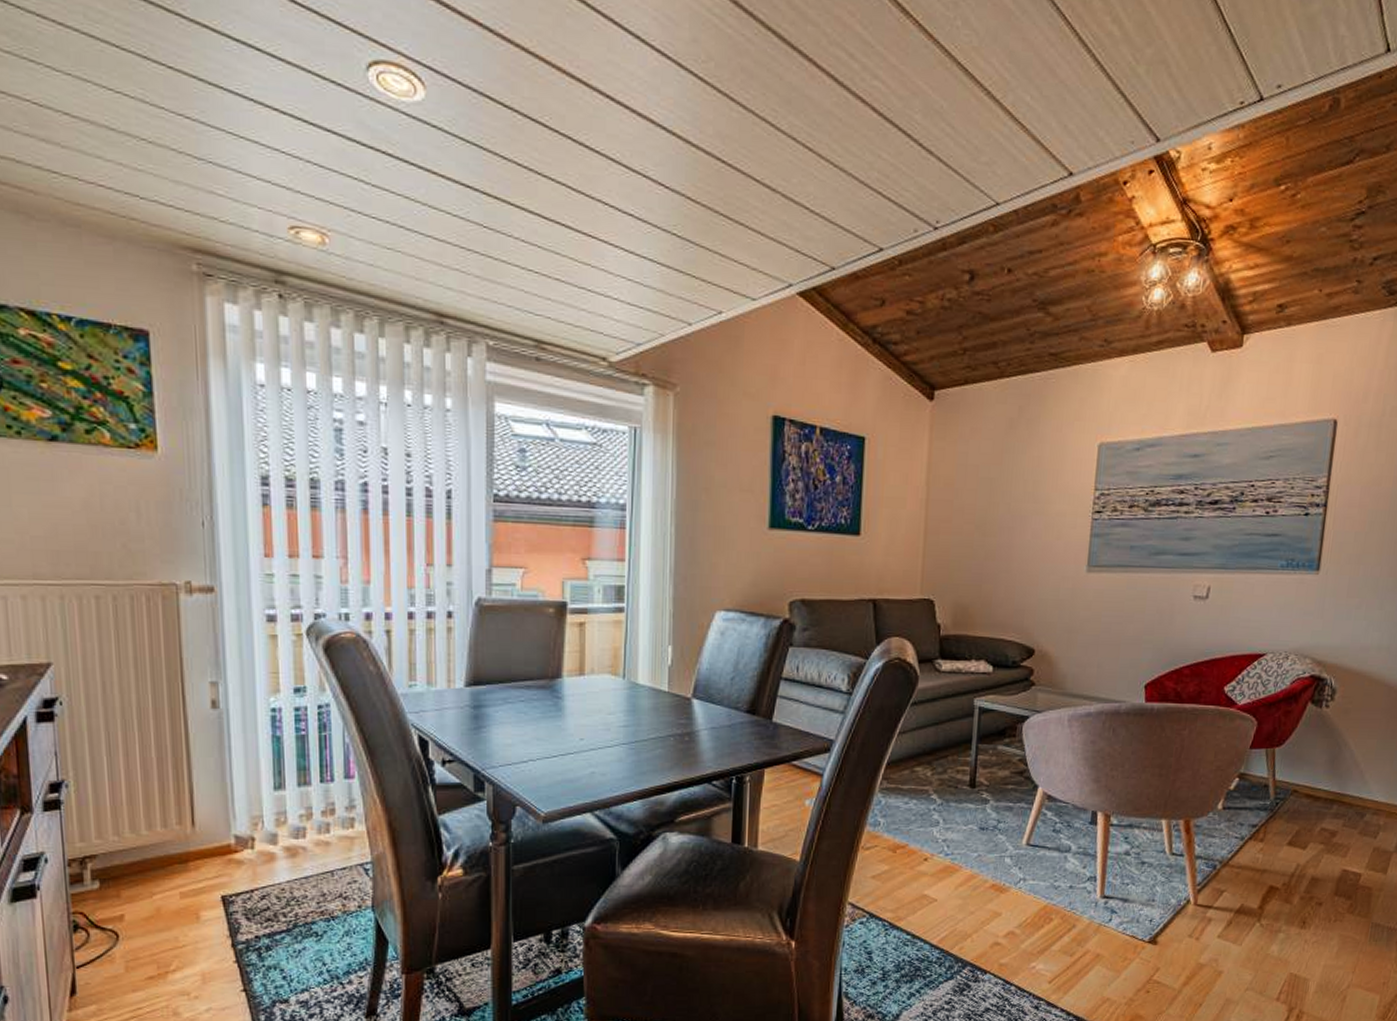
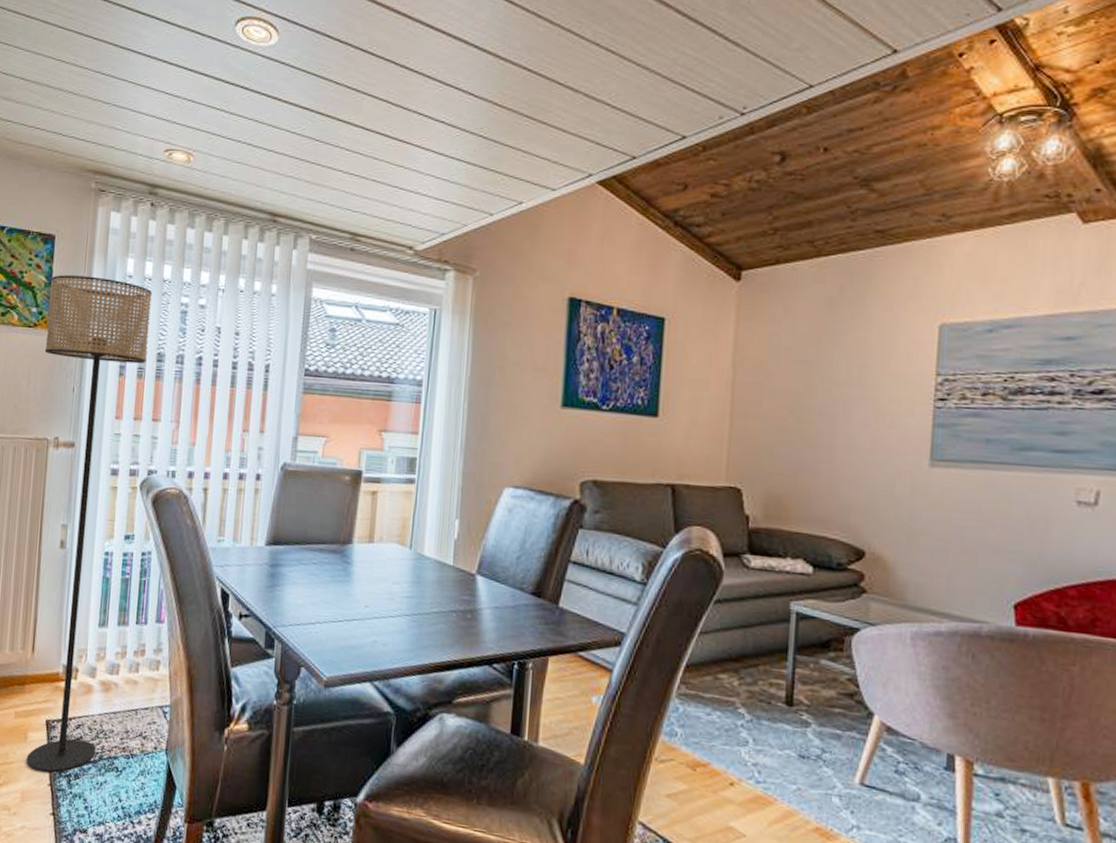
floor lamp: none [152,382,297,951] -> present [26,275,152,773]

